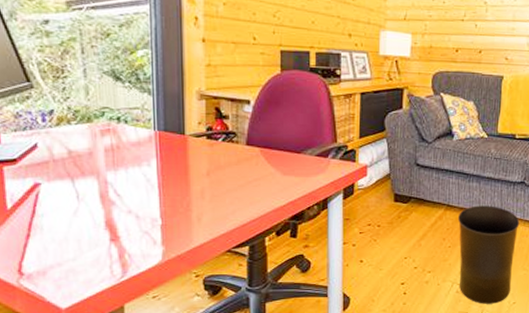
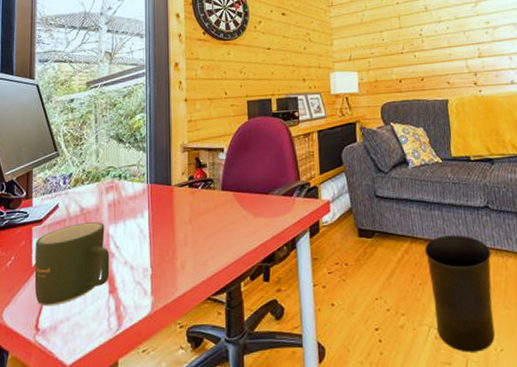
mug: none [9,167,110,252] -> present [34,222,110,307]

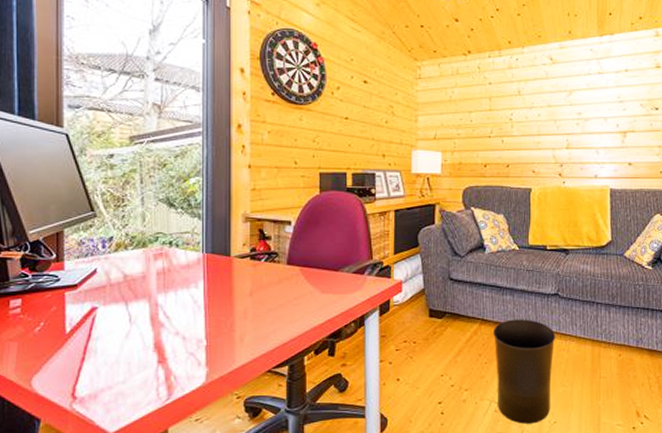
mug: present [34,222,110,307] -> none [69,290,159,375]

